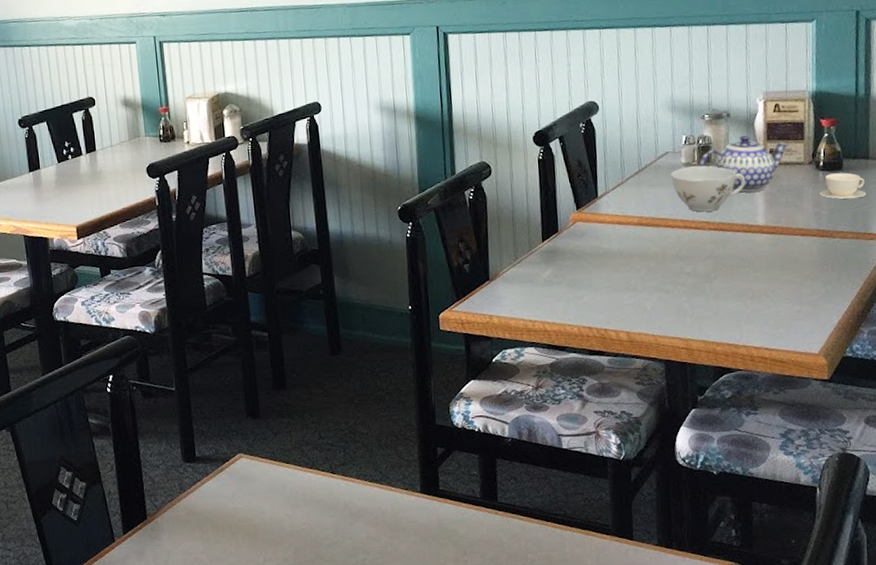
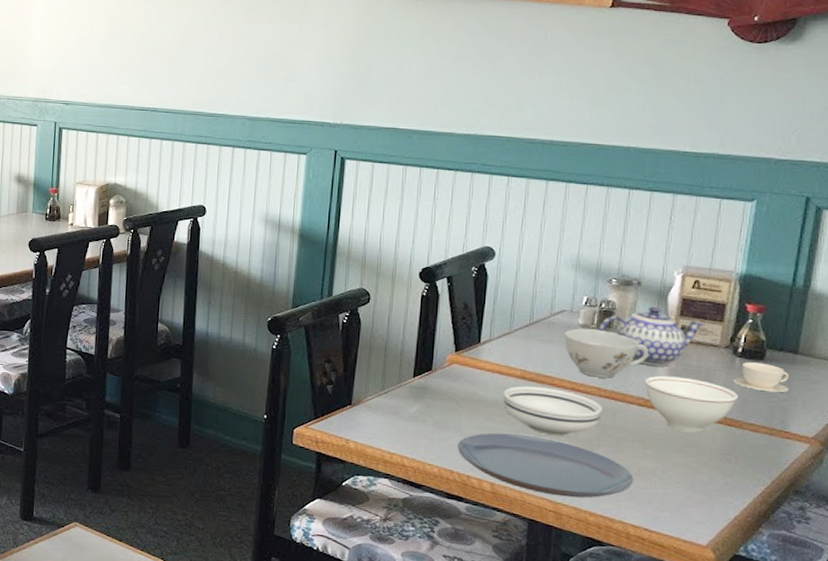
plate: none [591,279,750,333] -> present [457,432,634,498]
bowl: none [625,229,714,275] -> present [502,385,603,436]
bowl: none [746,198,827,250] -> present [644,375,739,433]

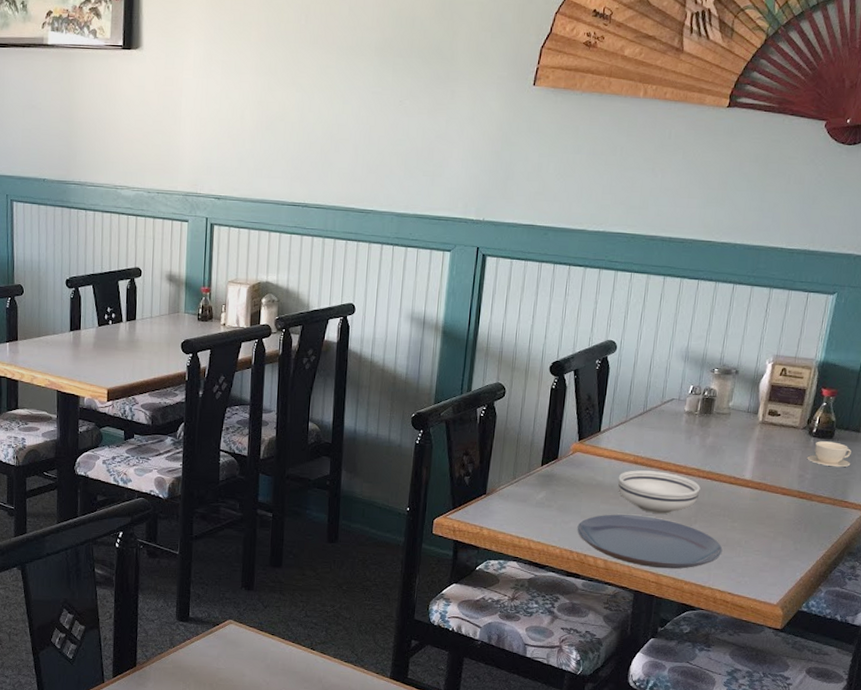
teacup: present [563,328,648,378] -> none [671,415,741,460]
teapot: present [599,306,705,367] -> none [701,393,788,448]
bowl: present [644,375,739,433] -> none [736,456,811,506]

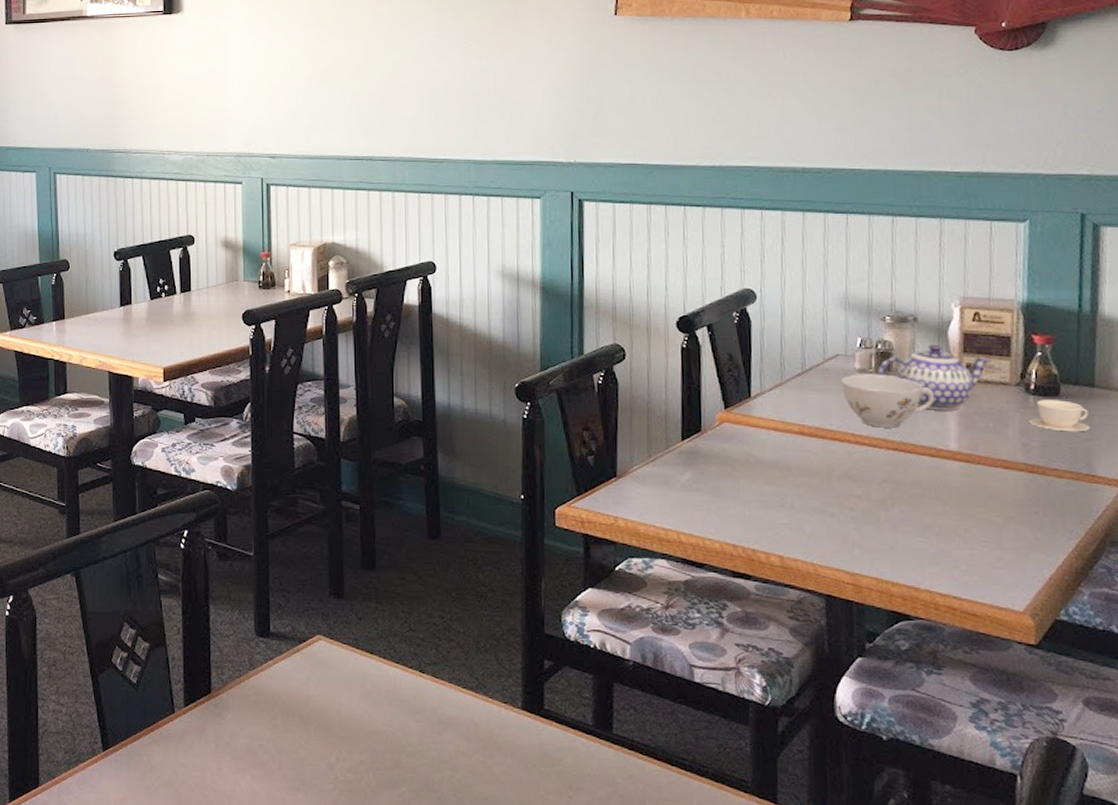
plate: present [577,514,723,569] -> none [738,498,936,567]
bowl: present [617,470,701,514] -> none [781,442,892,496]
teacup: none [671,415,741,460] -> present [840,374,934,428]
teapot: none [701,393,788,448] -> present [878,344,991,411]

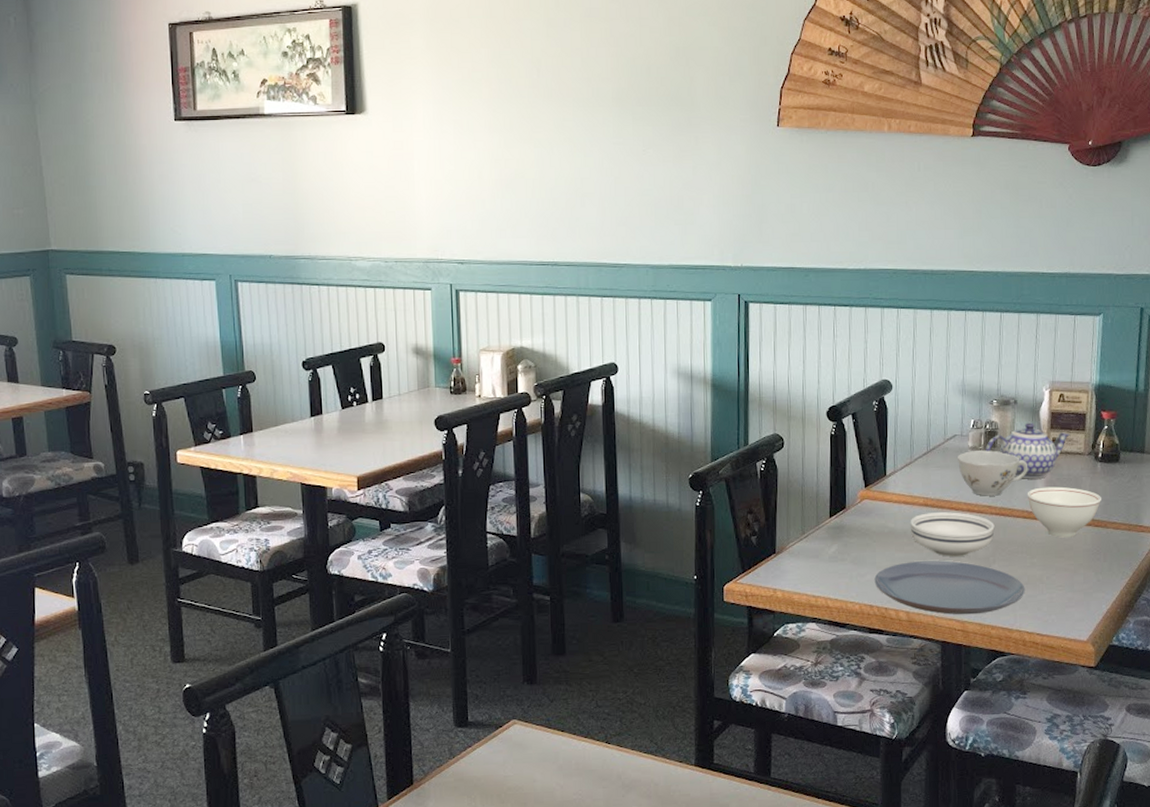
plate: none [738,498,936,567] -> present [874,560,1025,615]
bowl: none [781,442,892,496] -> present [910,512,995,557]
bowl: none [934,421,1038,484] -> present [1027,486,1102,538]
teacup: present [1029,400,1091,432] -> none [1096,465,1140,491]

